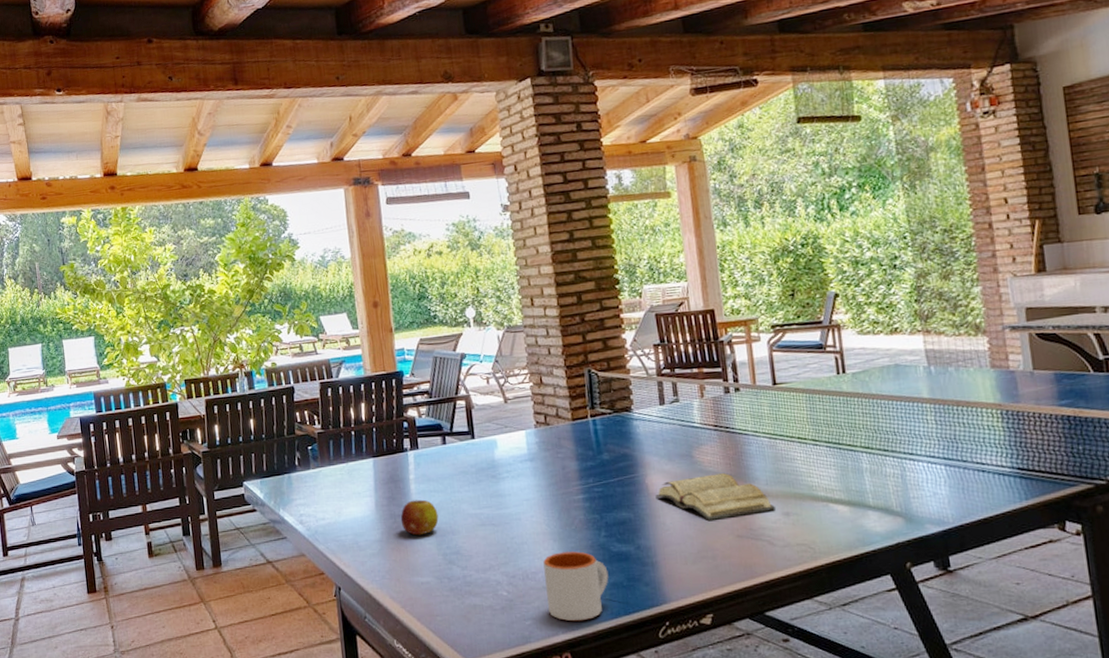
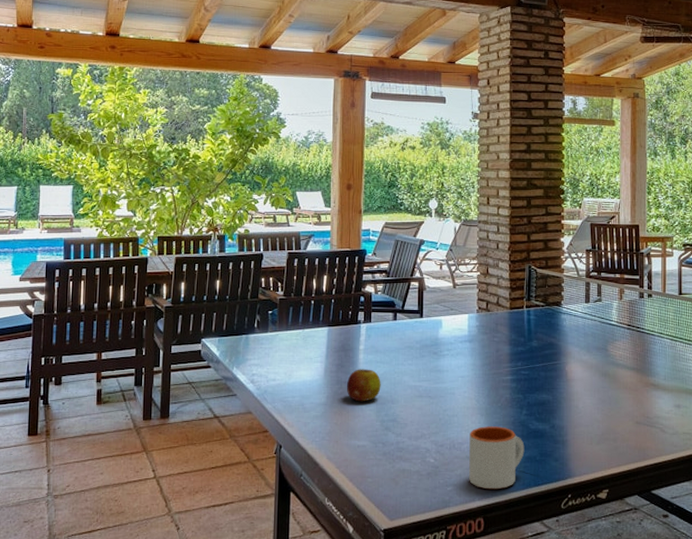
diary: present [655,473,775,522] -> none [572,367,669,408]

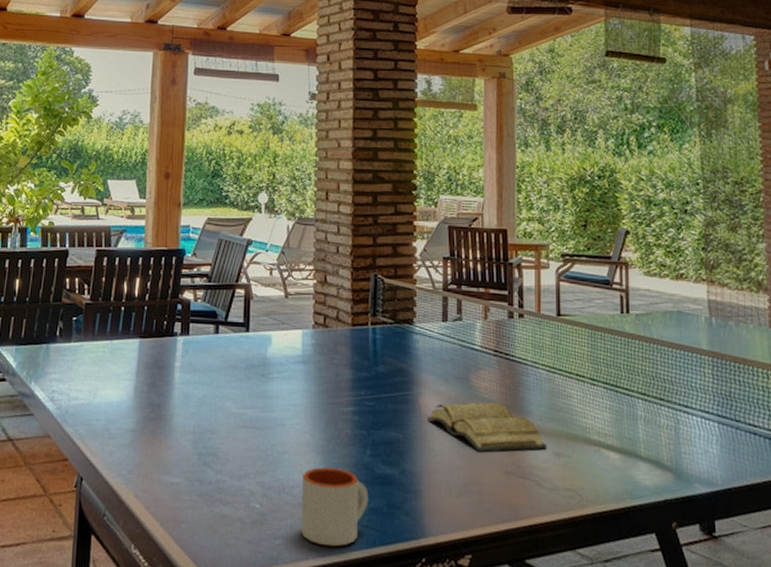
fruit: present [346,369,381,402] -> none [158,390,199,430]
diary: none [572,367,669,408] -> present [427,402,547,453]

